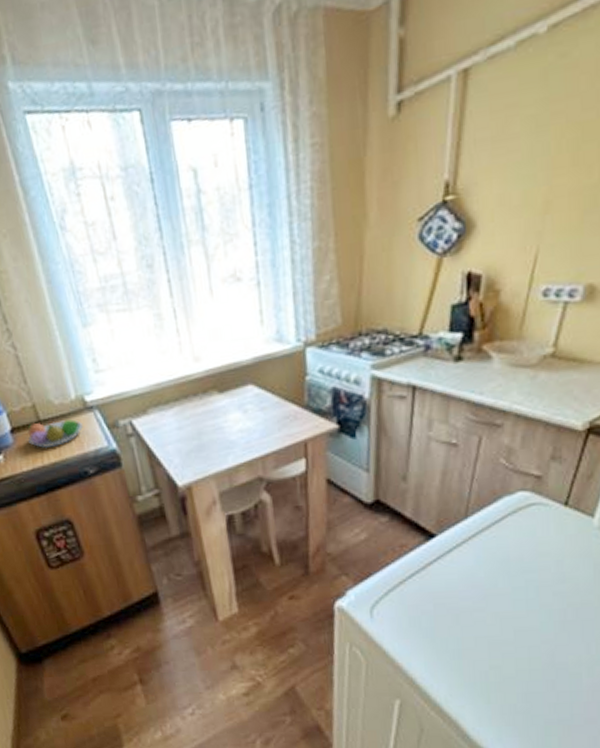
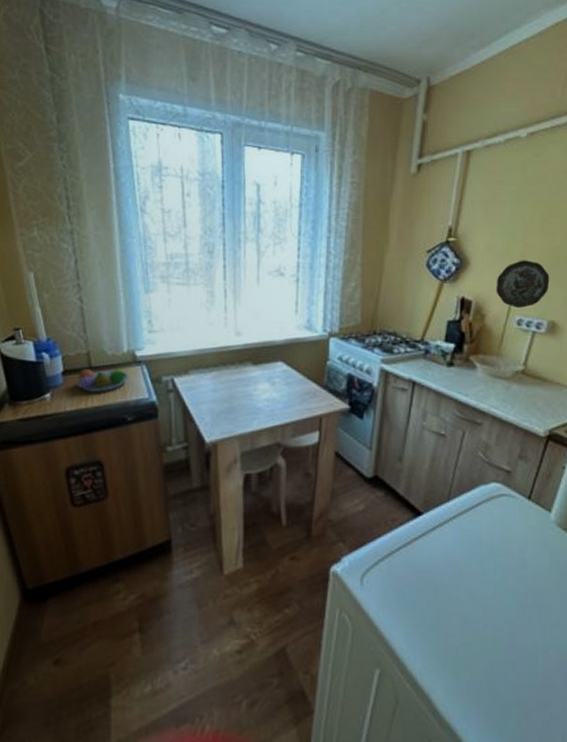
decorative plate: none [512,208,586,275] -> present [496,260,550,308]

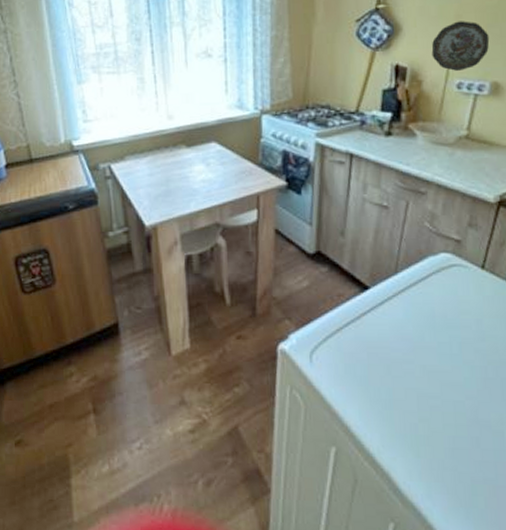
fruit bowl: present [76,368,129,393] -> none [19,160,68,184]

